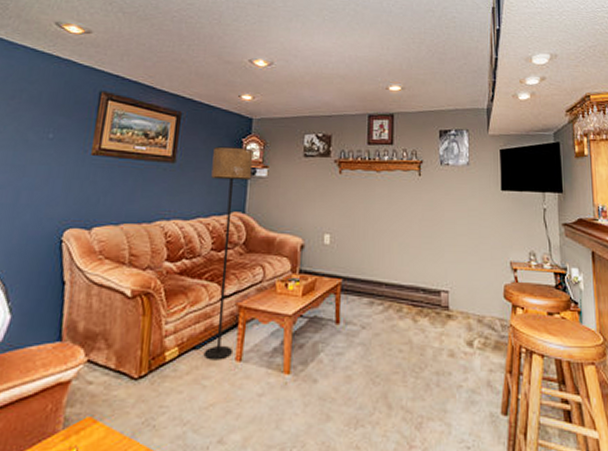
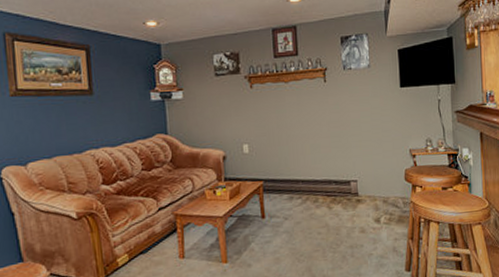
floor lamp: present [203,146,254,360] -> none [128,73,176,261]

